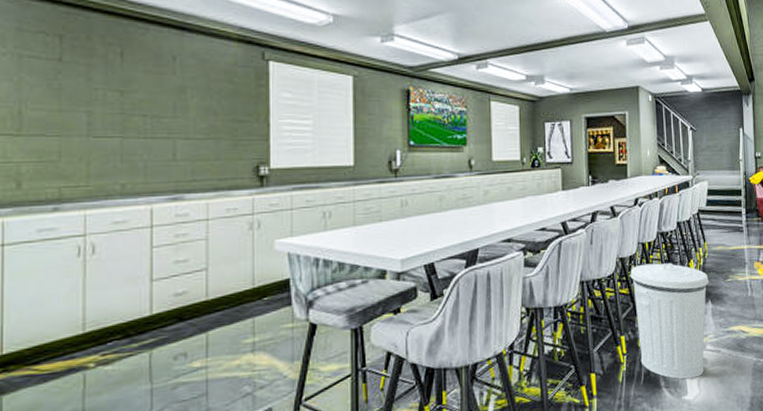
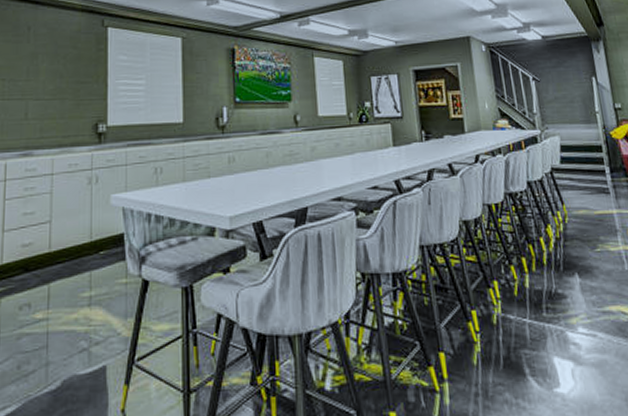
trash can: present [630,262,709,380] -> none [476,227,579,368]

